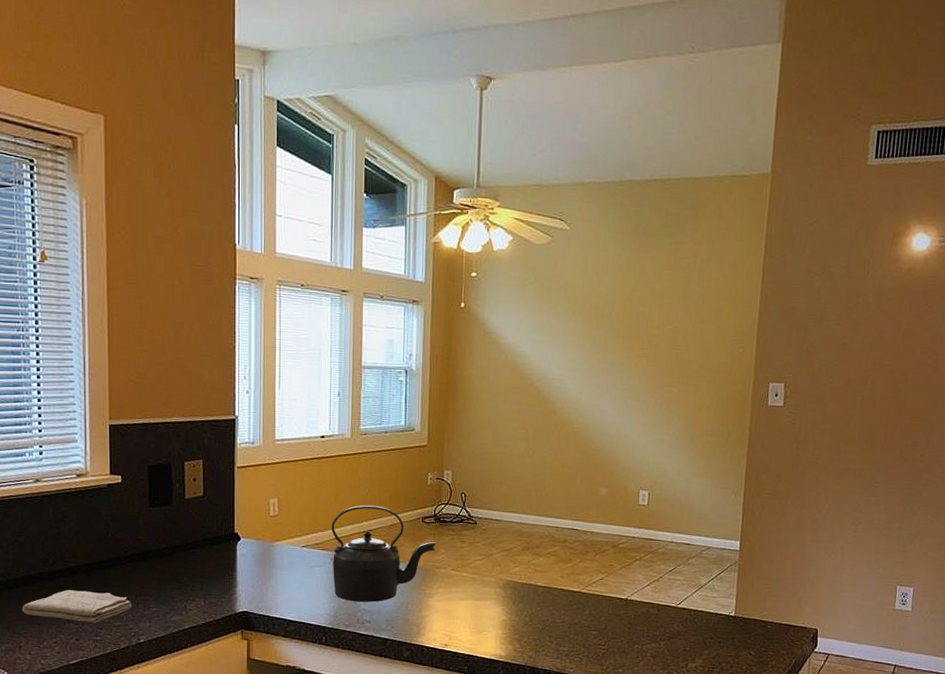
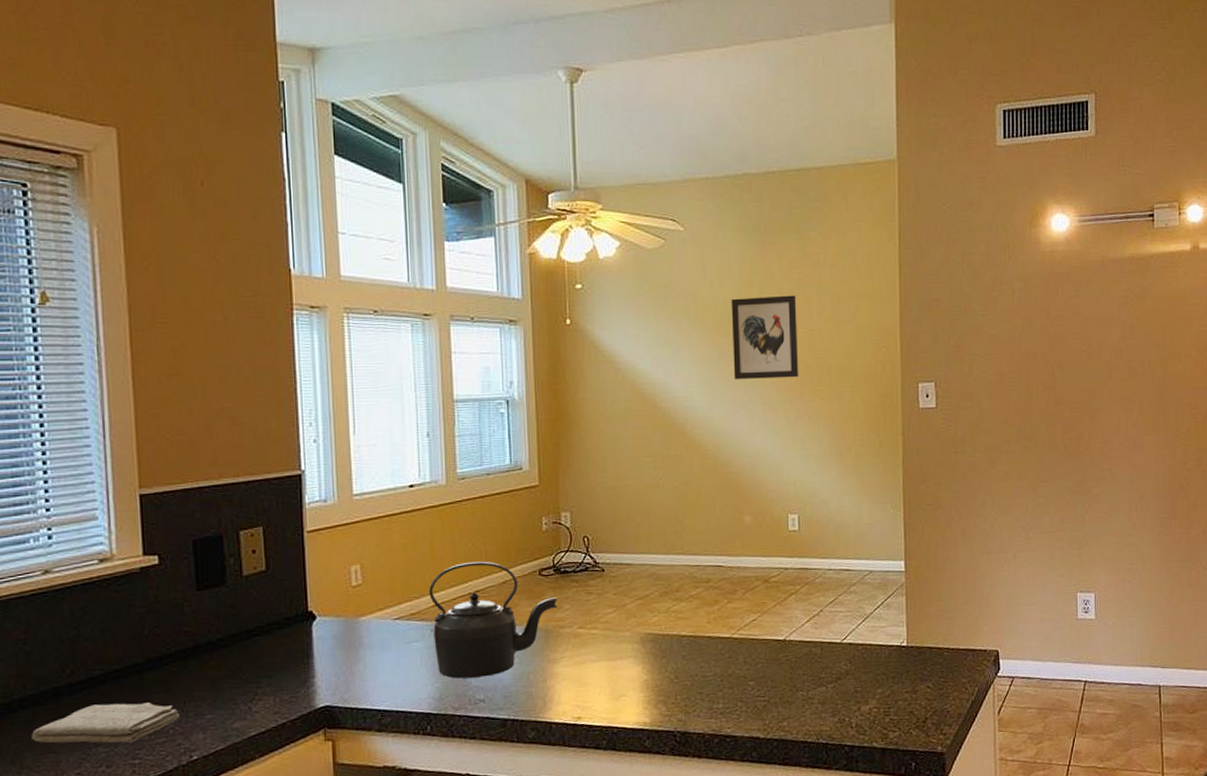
wall art: none [602,294,665,370] -> present [731,295,799,380]

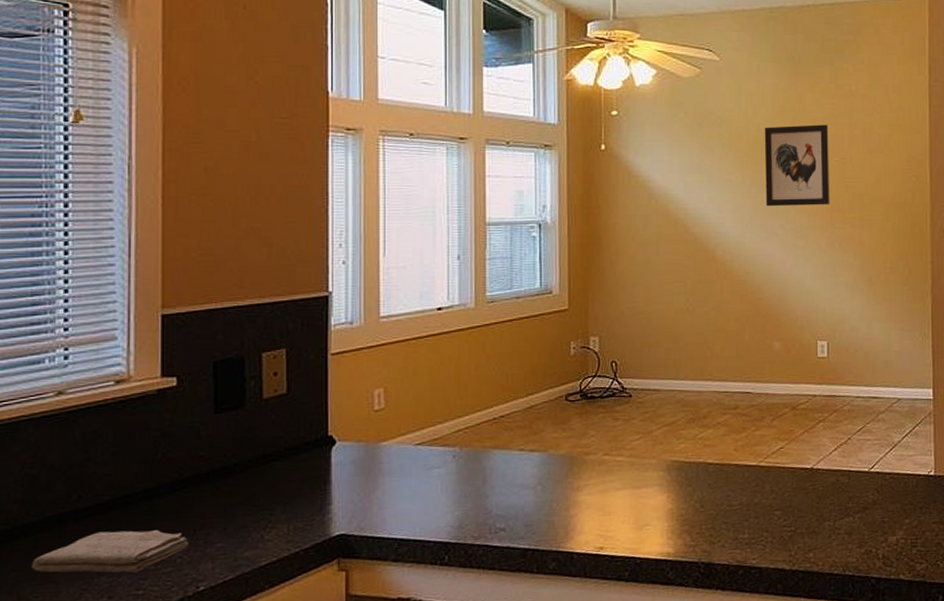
kettle: present [429,561,558,679] -> none [453,386,584,507]

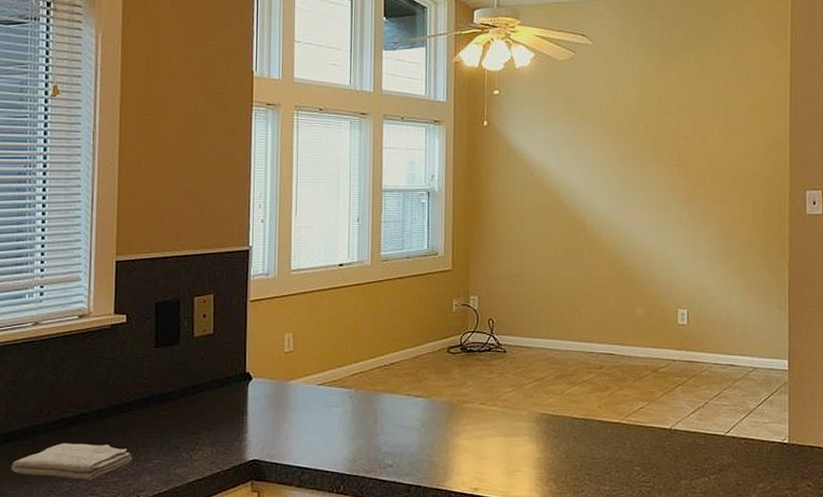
wall art: present [764,124,830,207] -> none [632,105,693,182]

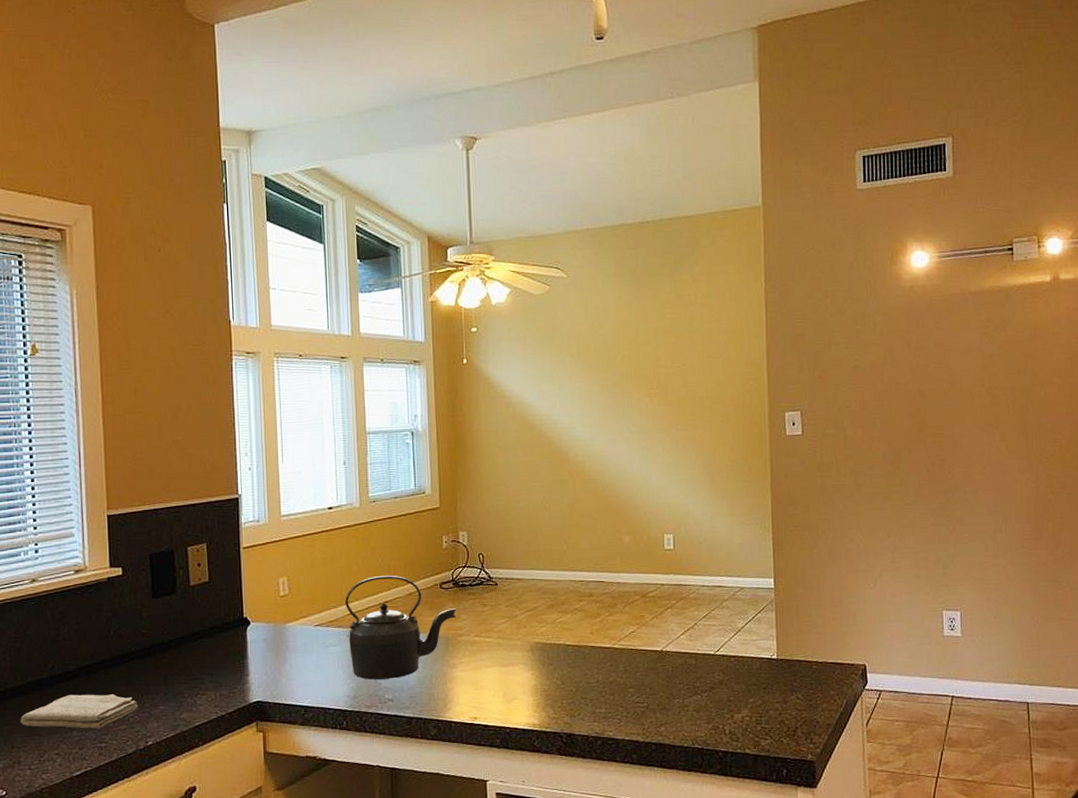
kettle: none [350,336,463,444] -> present [345,575,457,680]

